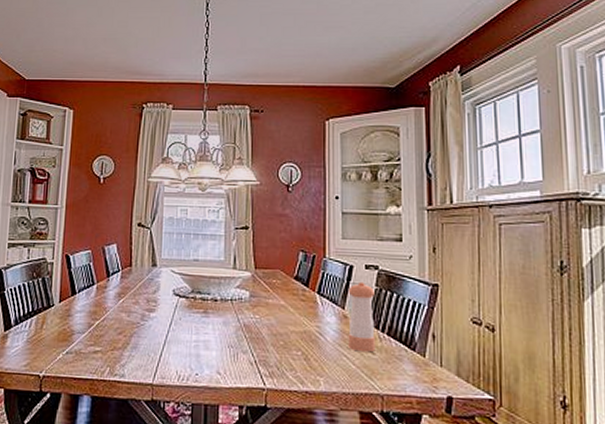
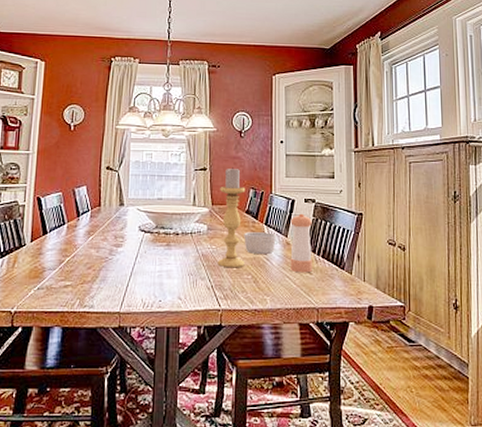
candle holder: none [261,226,294,342] -> present [217,167,246,268]
ramekin: none [292,301,331,328] -> present [244,232,276,254]

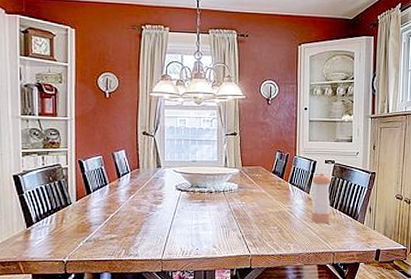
candle holder: present [217,167,246,268] -> none [247,132,273,221]
ramekin: present [244,232,276,254] -> none [271,190,299,208]

